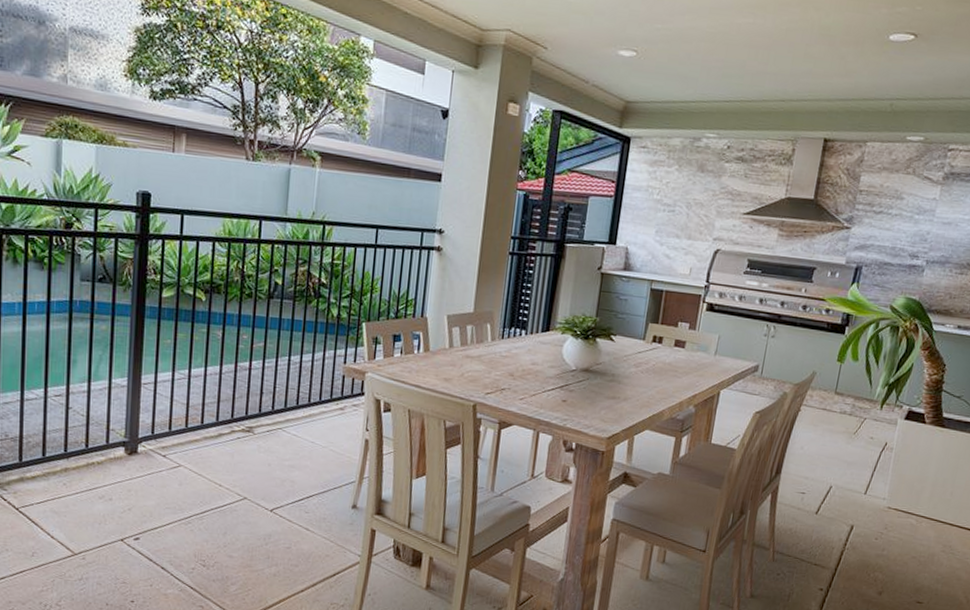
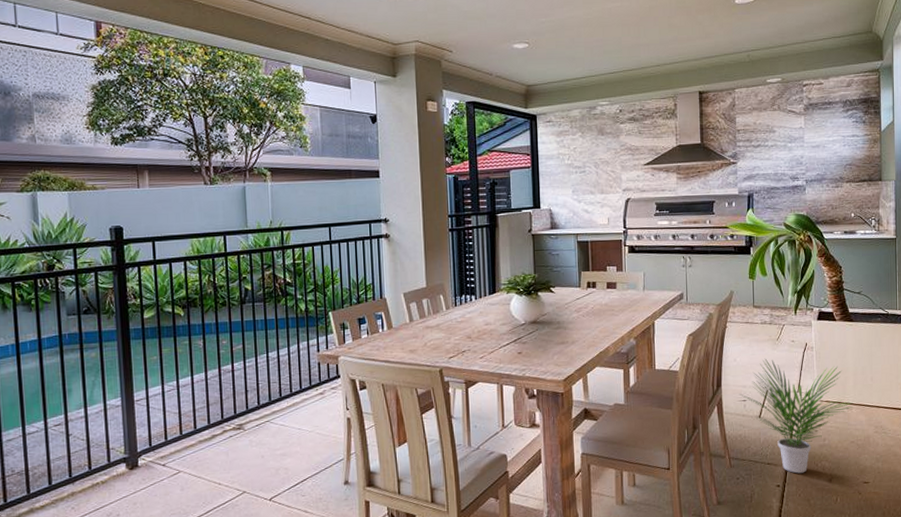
potted plant: none [799,451,924,581] -> present [740,358,853,474]

